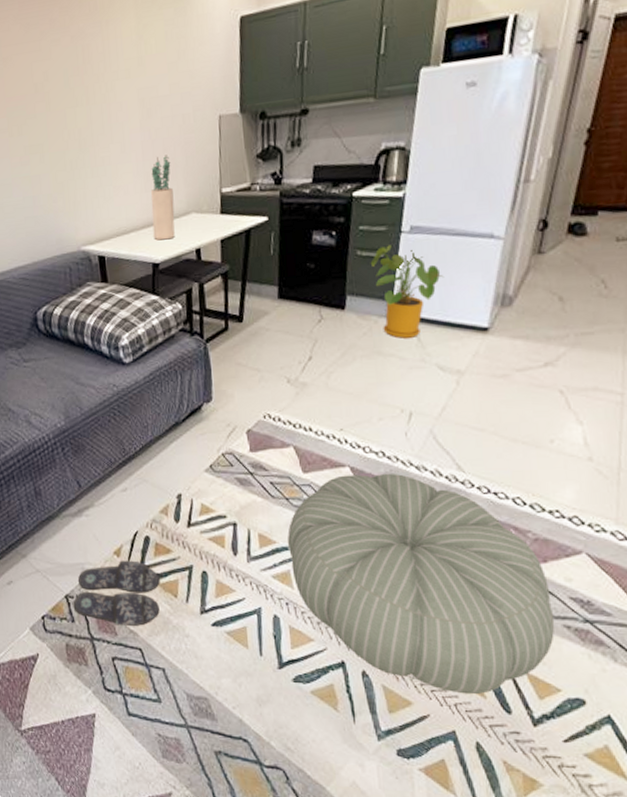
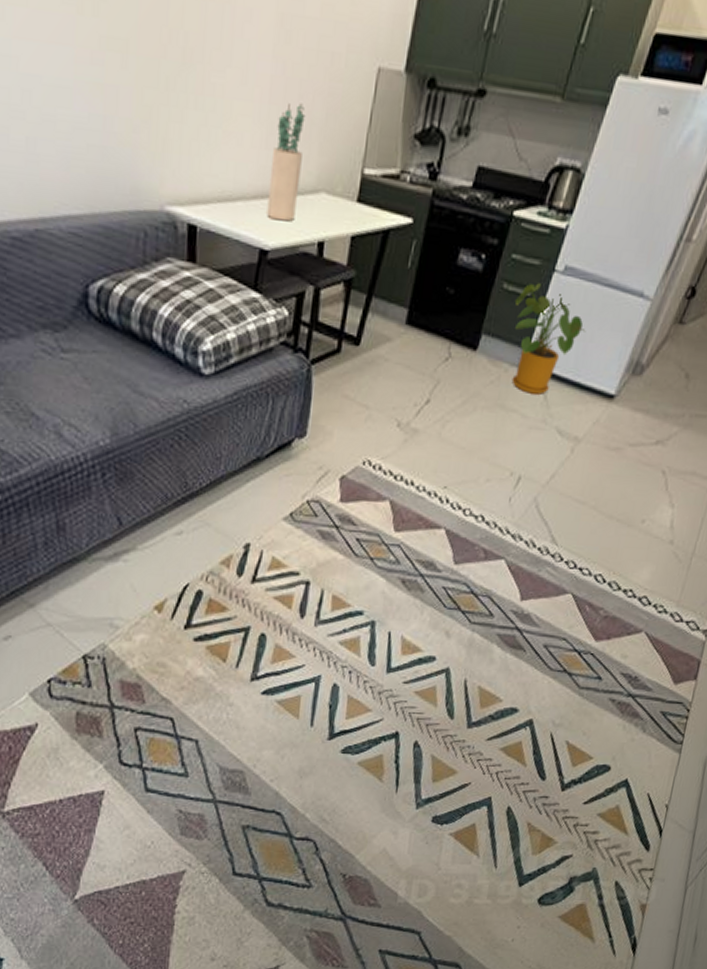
slippers: present [73,560,160,626] -> none [92,617,208,693]
pouf: present [287,474,555,695] -> none [362,537,607,763]

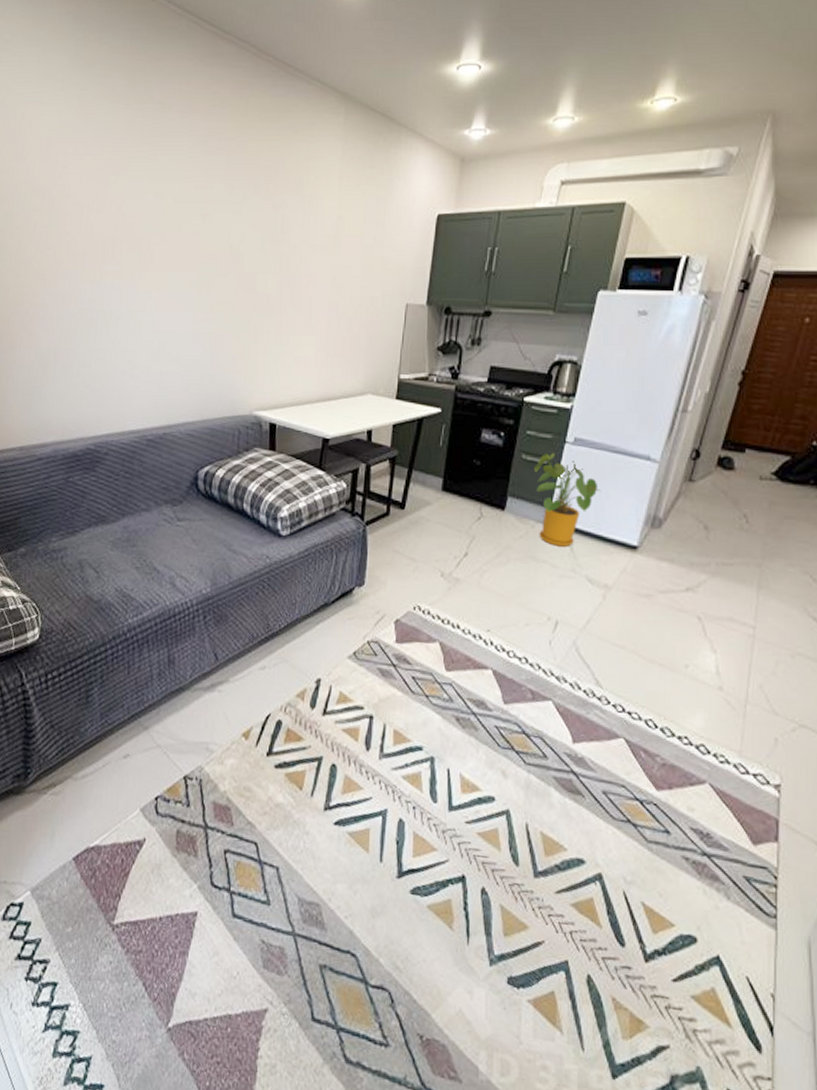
vase: present [267,103,306,222] -> none [327,333,354,417]

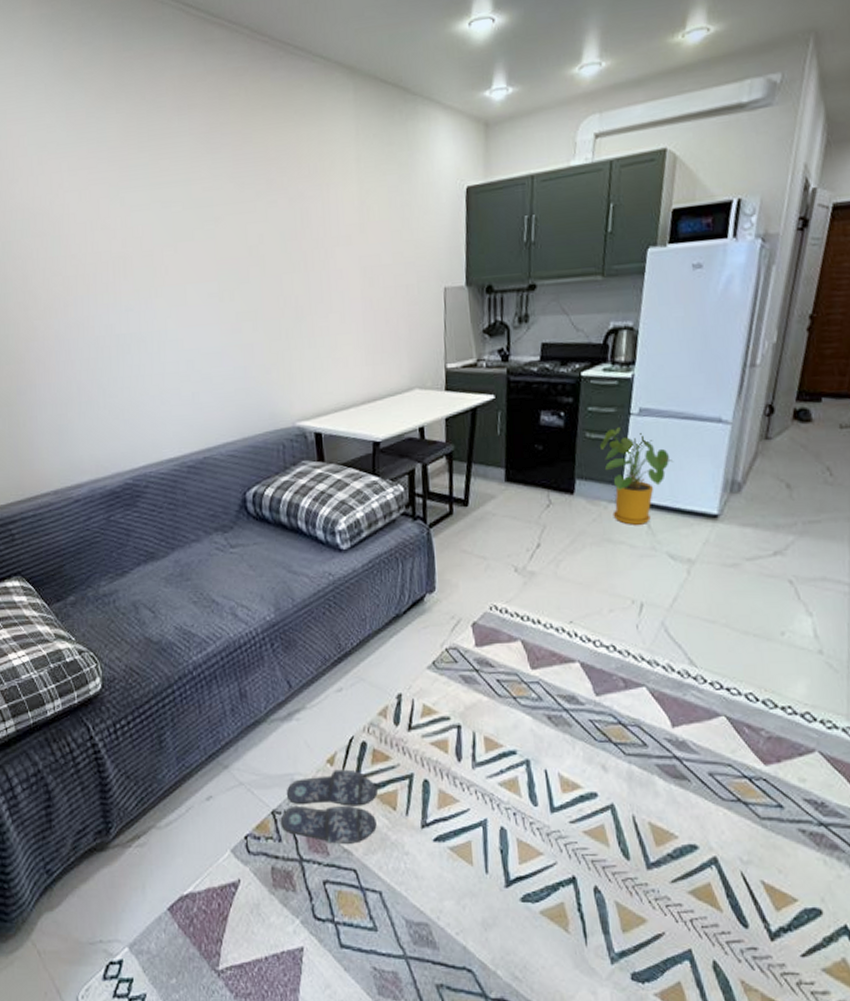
slippers: none [191,743,287,818] -> present [280,769,378,844]

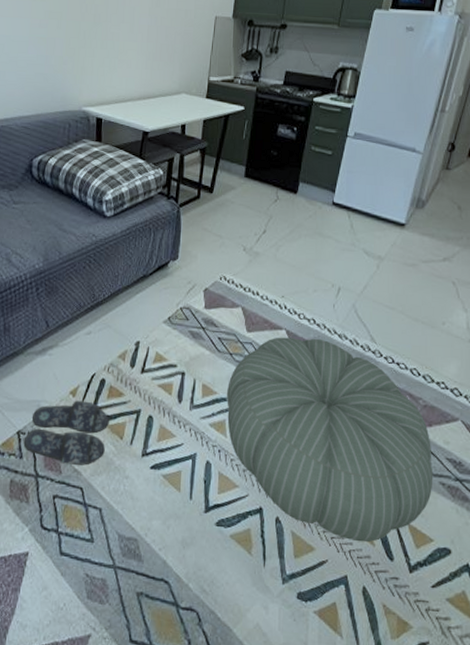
pouf: none [515,669,790,909] -> present [227,337,434,543]
house plant: present [599,427,674,525] -> none [321,145,376,225]

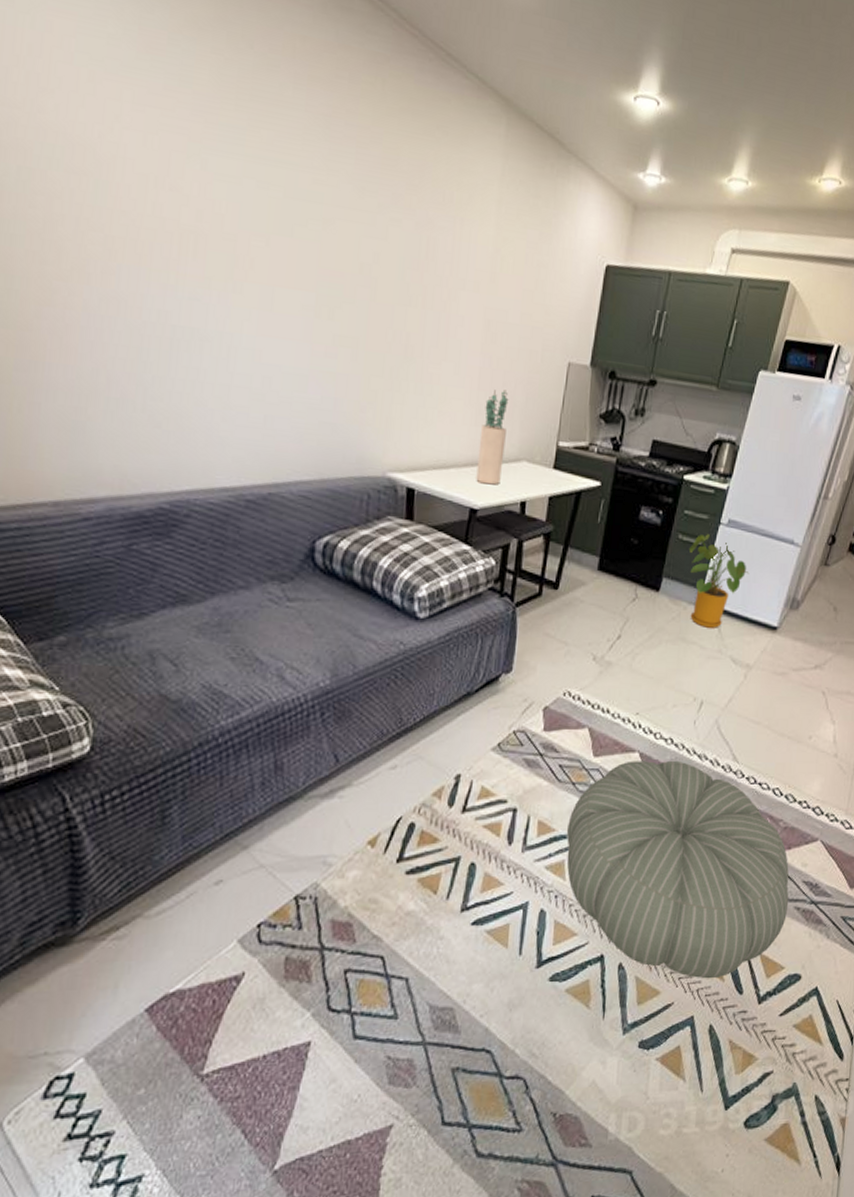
slippers: present [23,400,109,465] -> none [303,851,420,930]
vase: none [147,40,170,113] -> present [476,389,509,485]
house plant: none [321,145,376,225] -> present [689,534,750,628]

